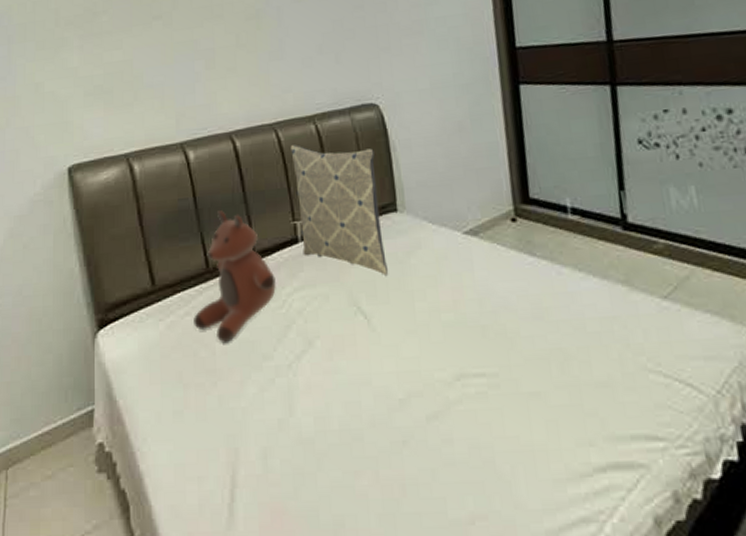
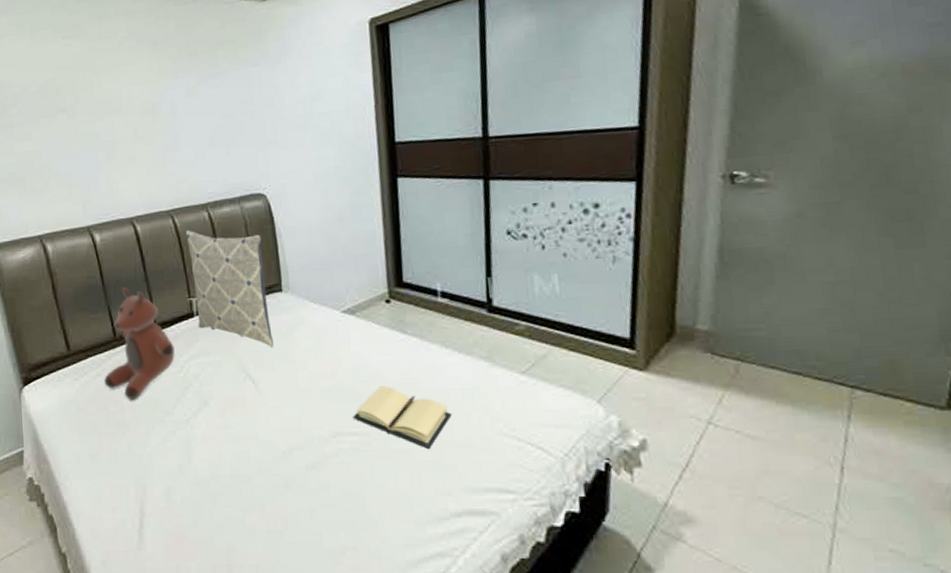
book: none [479,317,590,390] -> present [353,386,452,449]

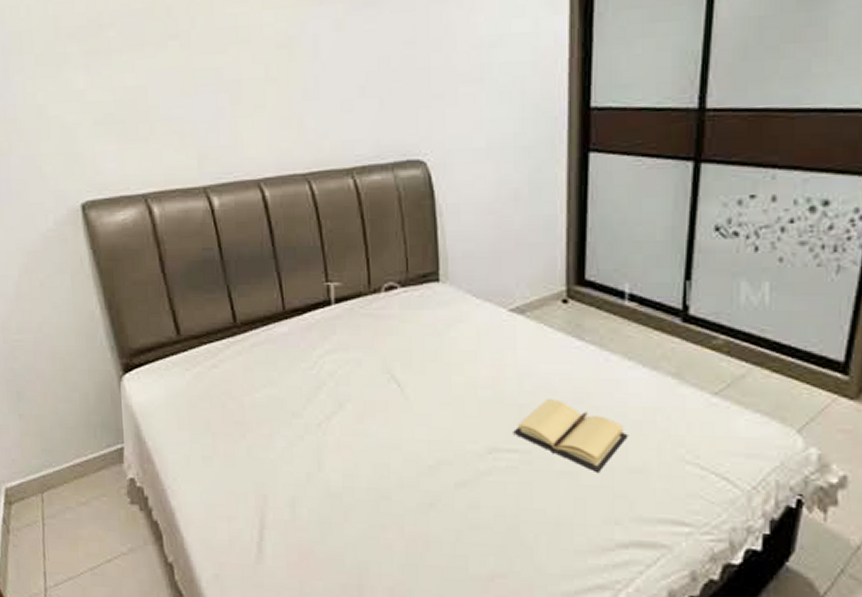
teddy bear: present [104,287,175,400] -> none [221,264,307,397]
pillow: present [186,230,273,347] -> none [325,200,425,346]

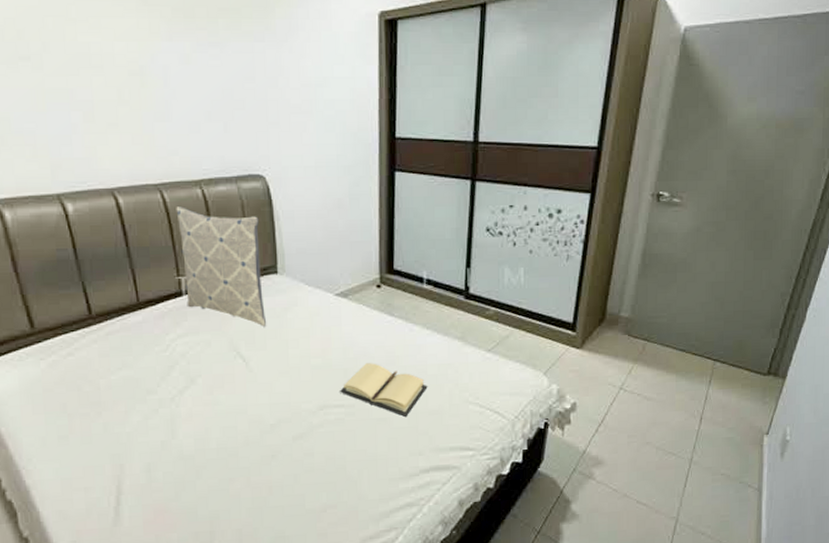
pillow: none [325,200,425,346] -> present [176,207,266,327]

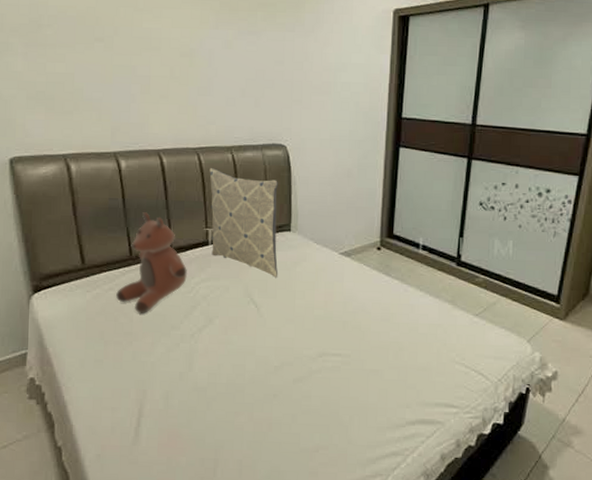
teddy bear: none [77,263,160,379] -> present [116,212,187,313]
book: present [340,363,428,417] -> none [338,318,418,370]

